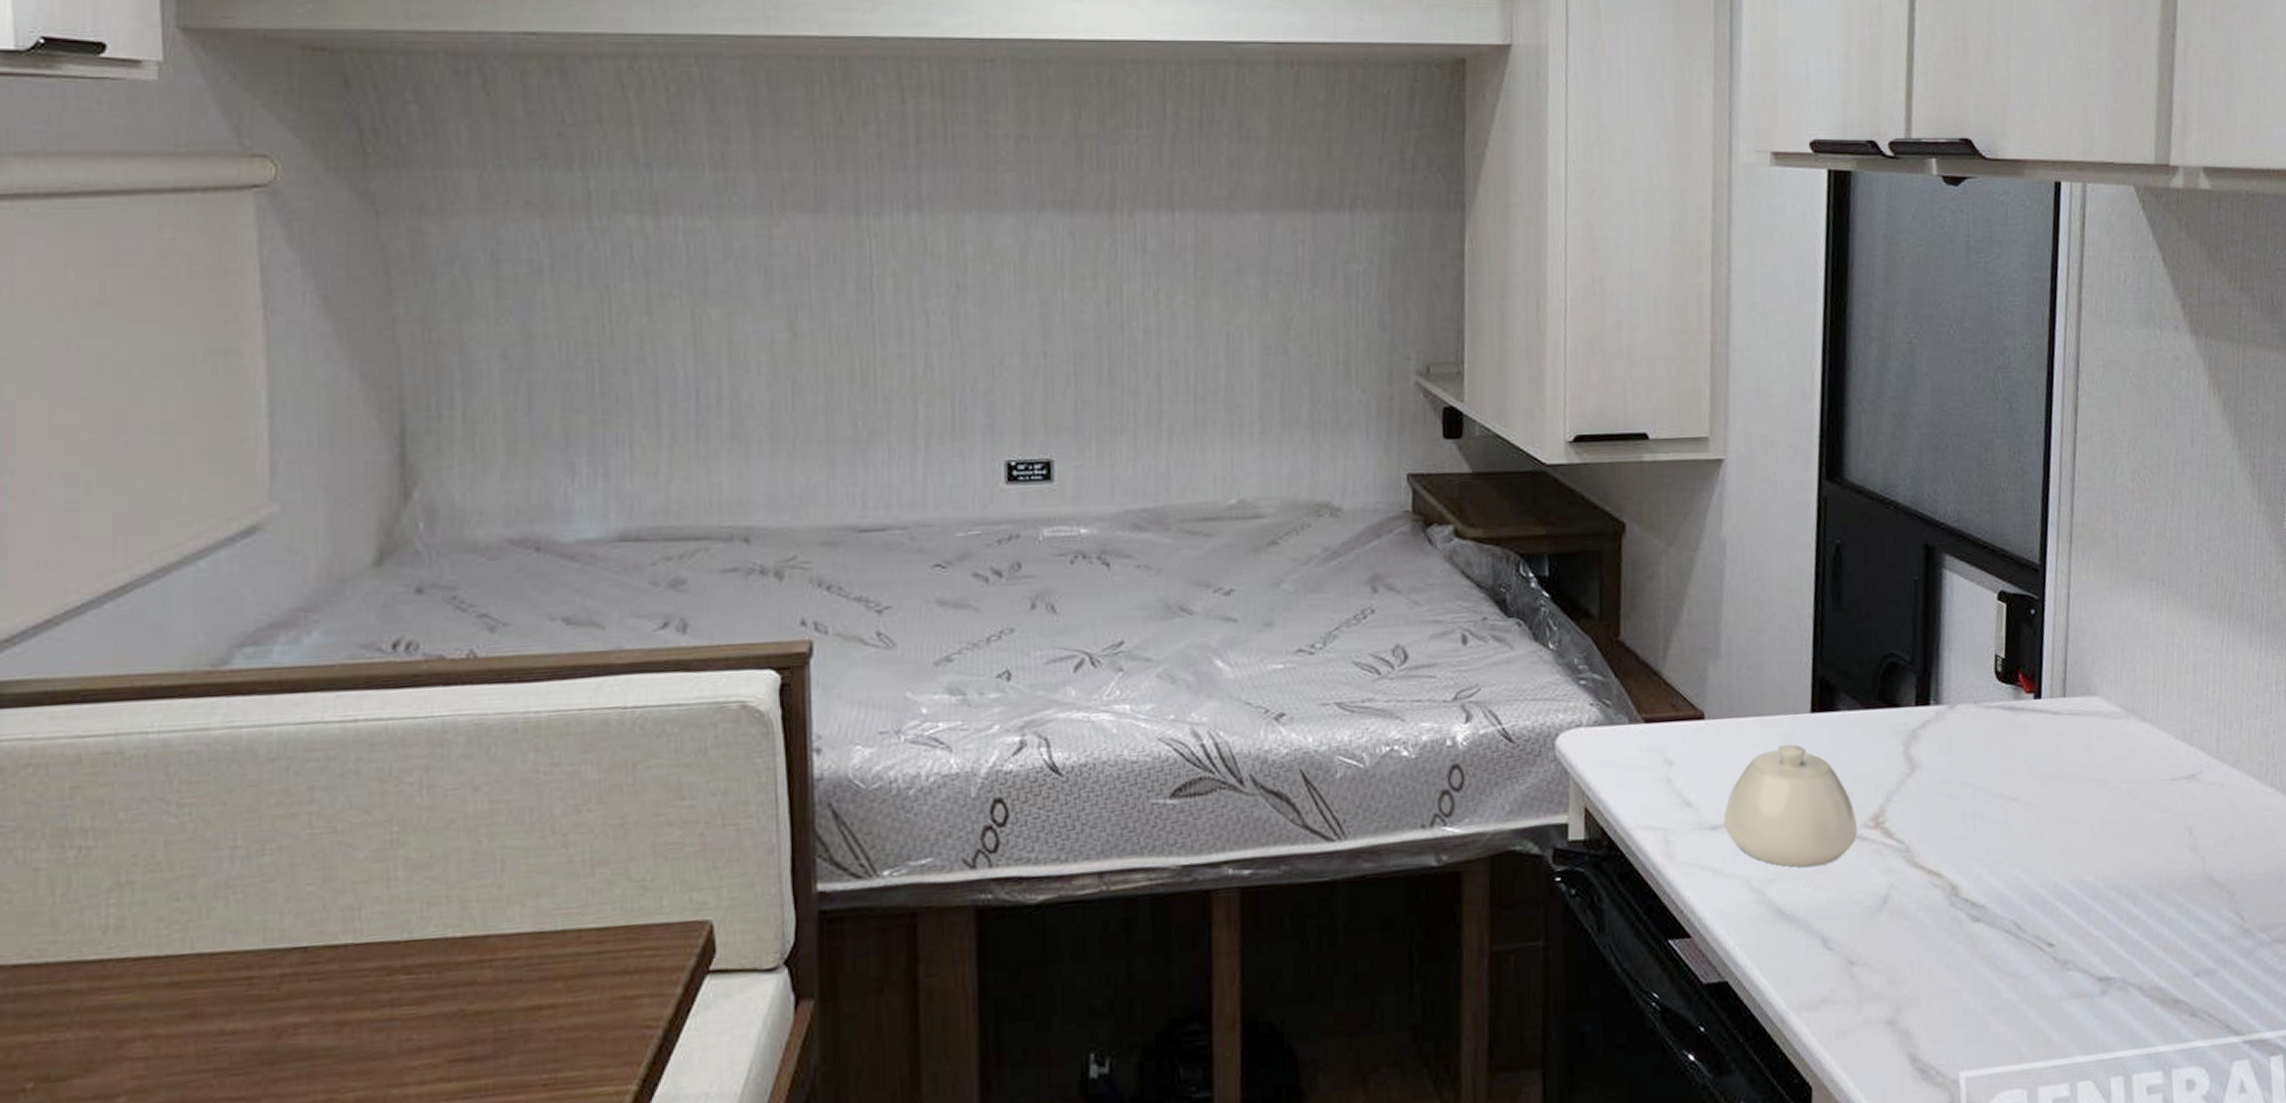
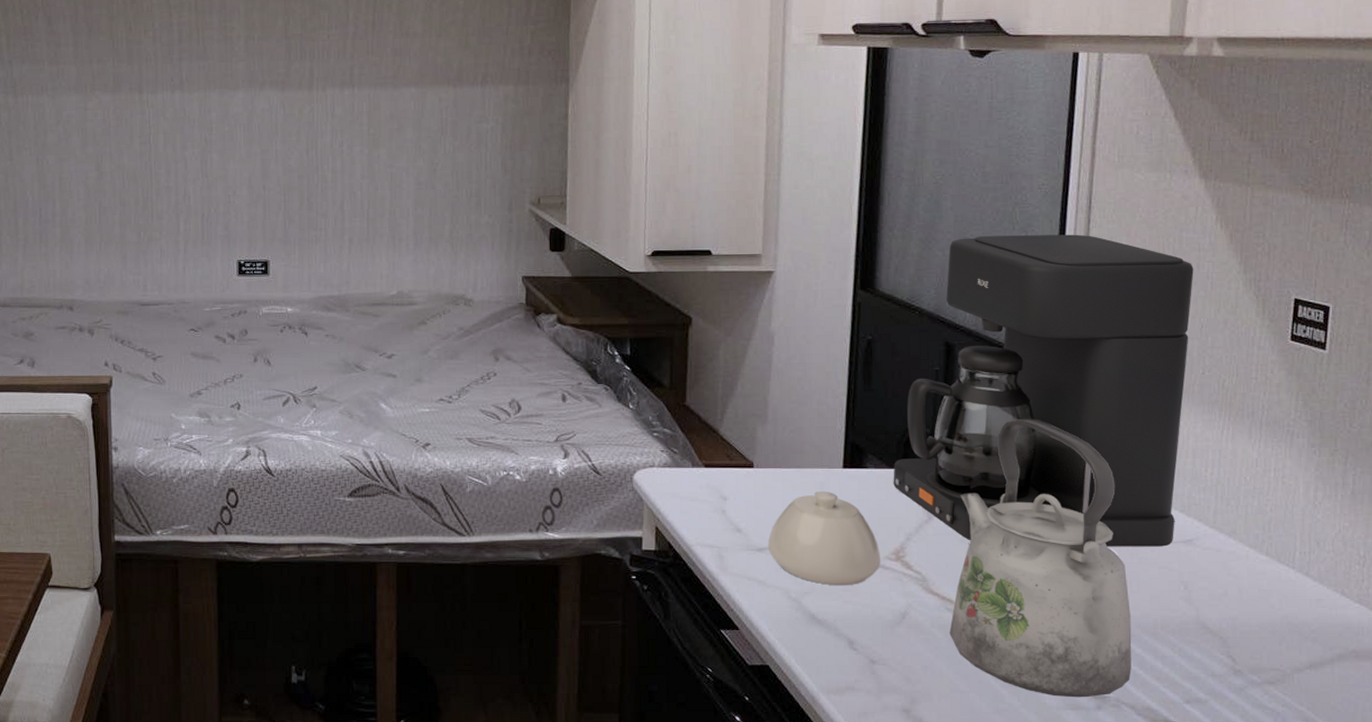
coffee maker: none [1869,404,2188,795] -> present [893,234,1194,547]
kettle: none [1937,636,2137,985] -> present [949,419,1132,698]

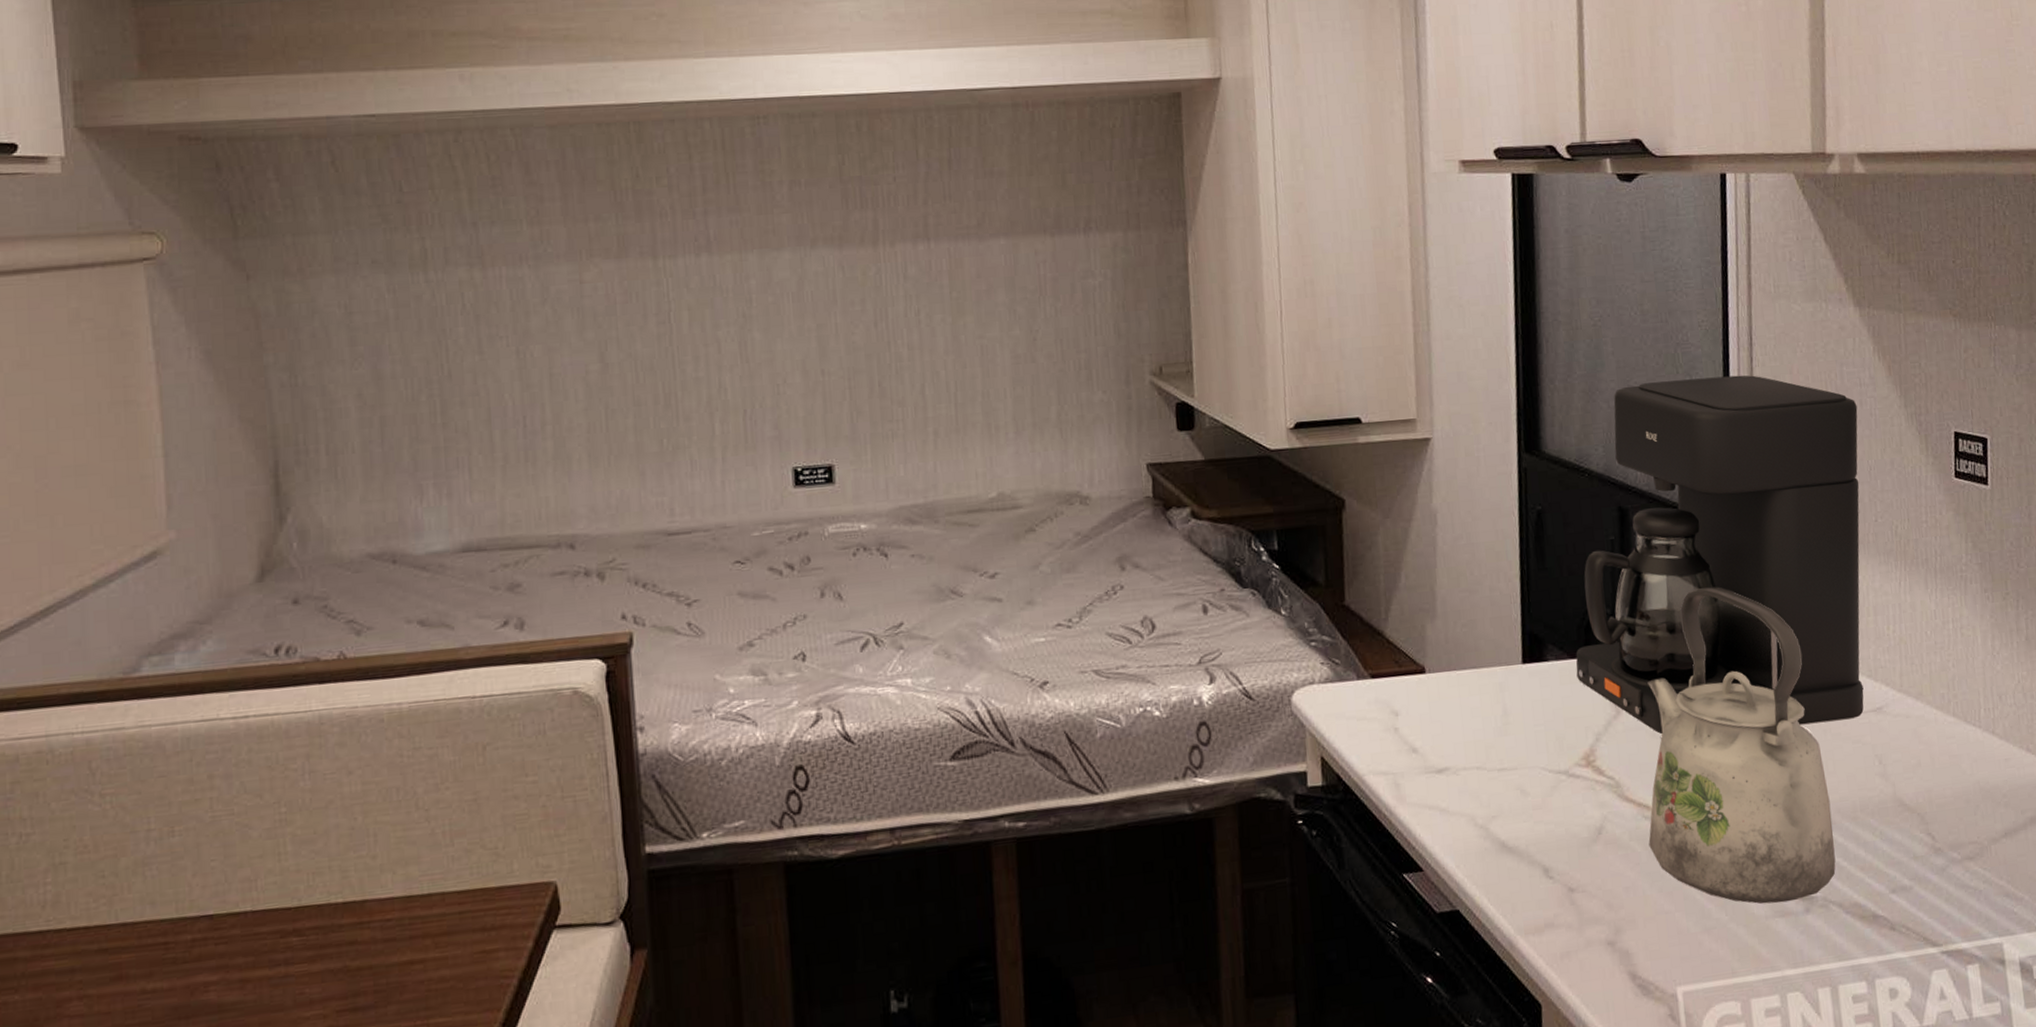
sugar bowl: present [767,491,880,586] -> none [1447,692,1571,805]

